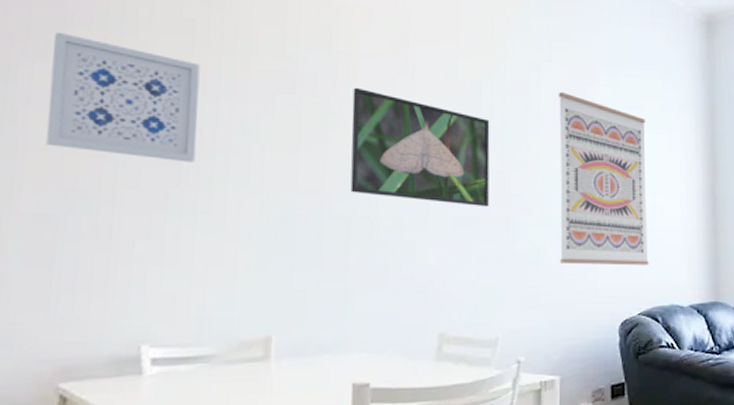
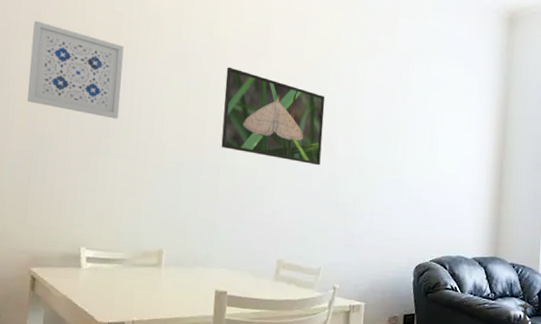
wall art: present [558,91,649,266] -> none [371,75,449,222]

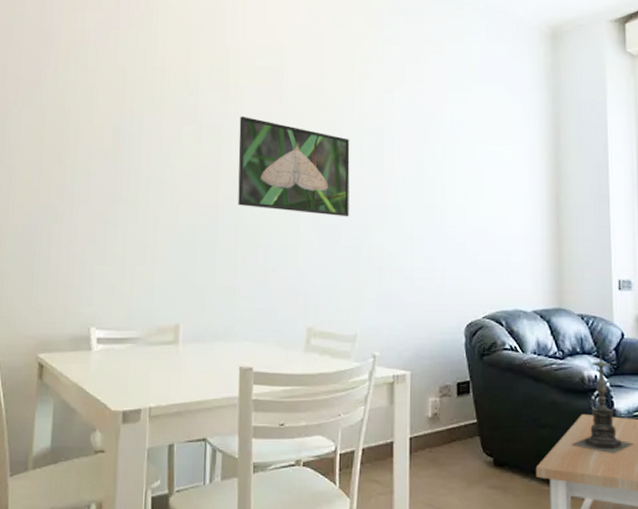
wall art: present [27,20,124,119] -> none [29,85,129,183]

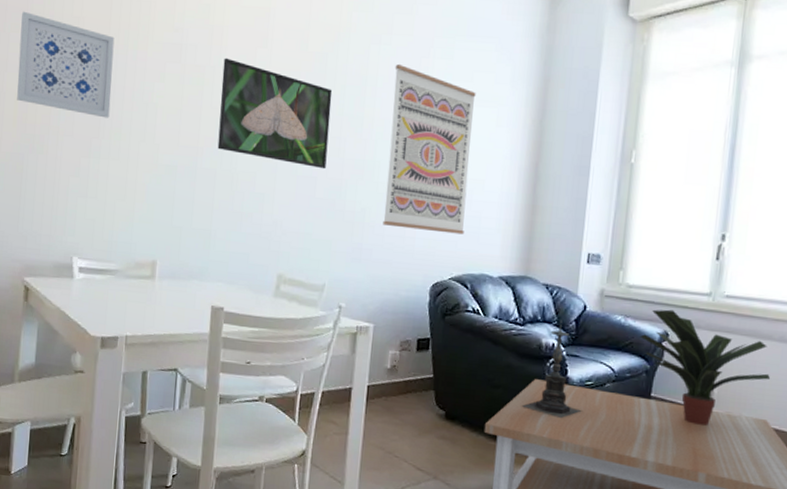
wall art: none [29,85,129,183] -> present [17,11,115,118]
wall art: none [409,110,493,271] -> present [383,63,476,235]

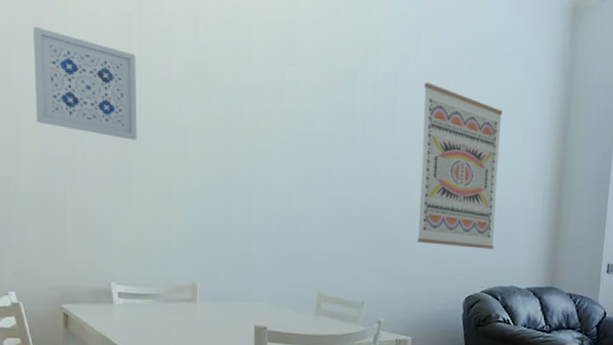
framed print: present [217,58,333,169] -> none [251,76,363,189]

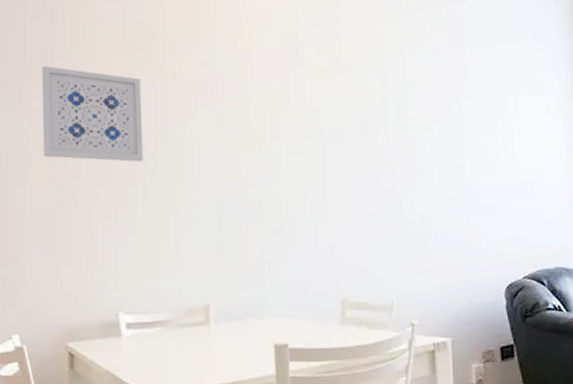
wall art: present [417,82,503,250] -> none [433,65,531,232]

